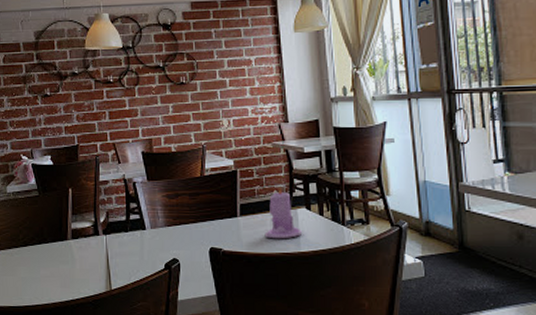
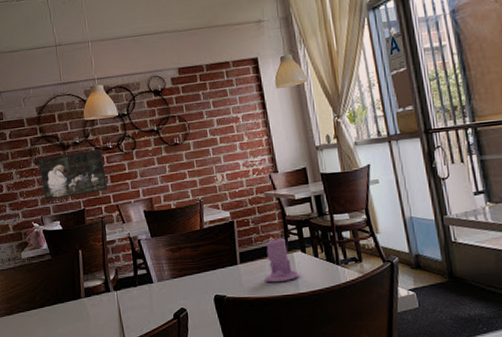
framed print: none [32,81,106,133] -> present [38,148,109,201]

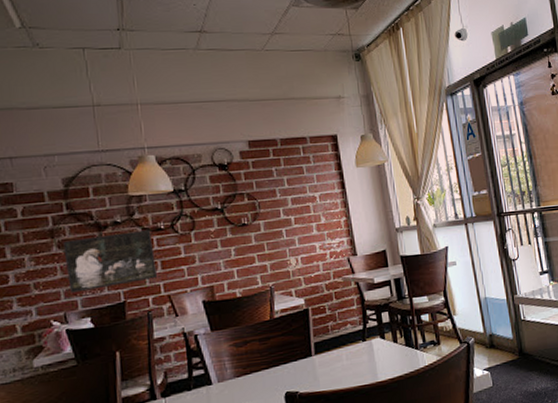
candle: present [264,233,300,283] -> none [341,320,379,373]

